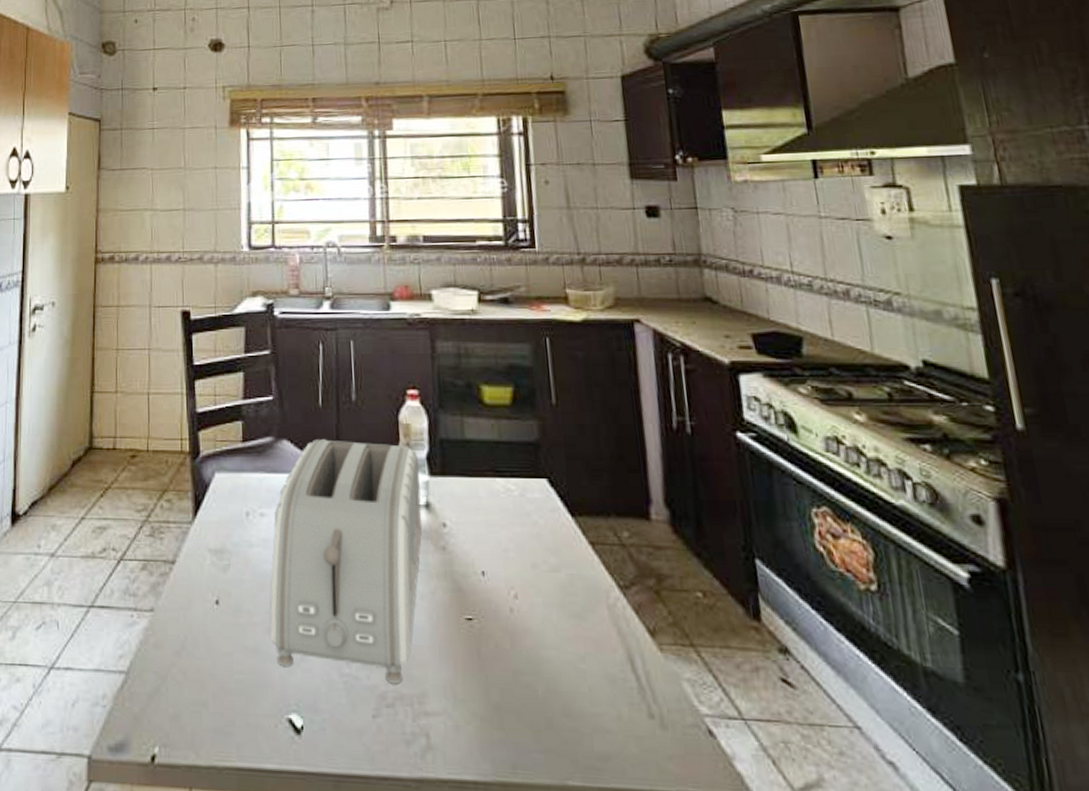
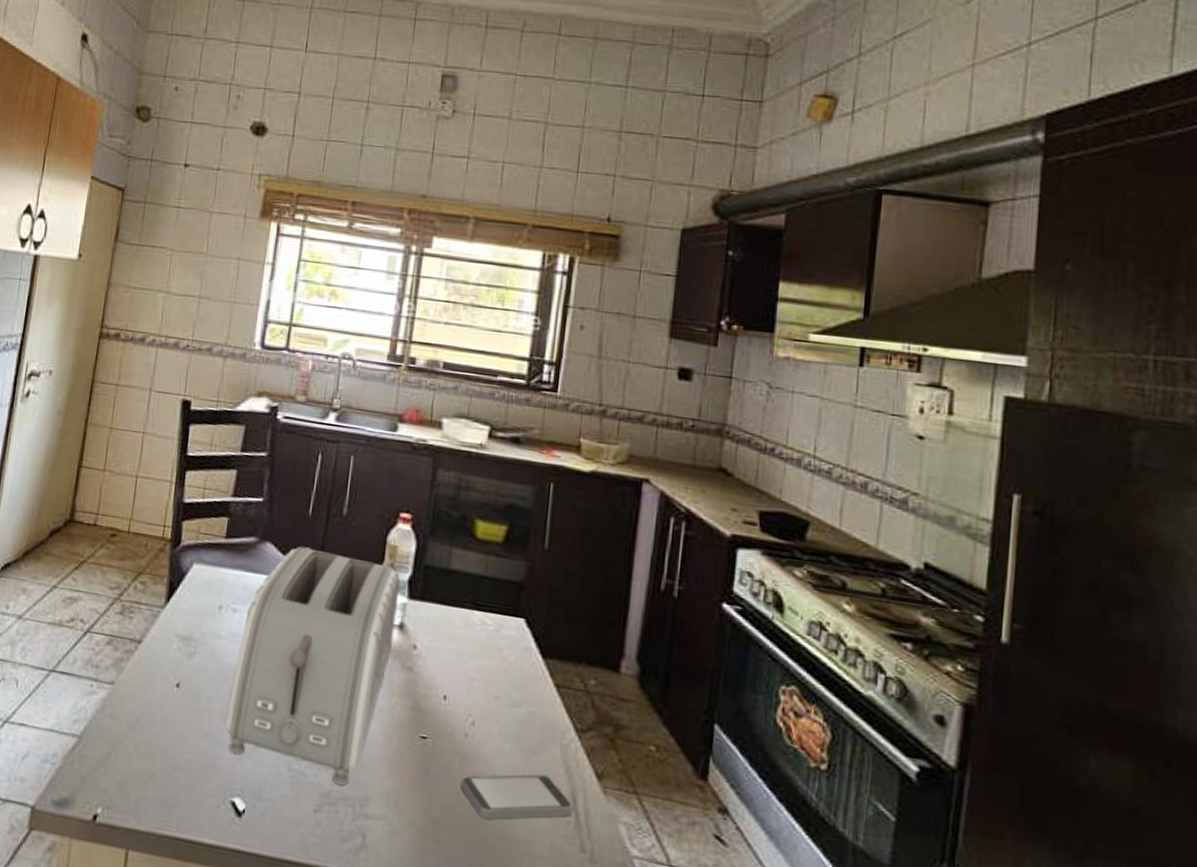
smartphone: none [514,639,633,698] -> present [460,773,573,820]

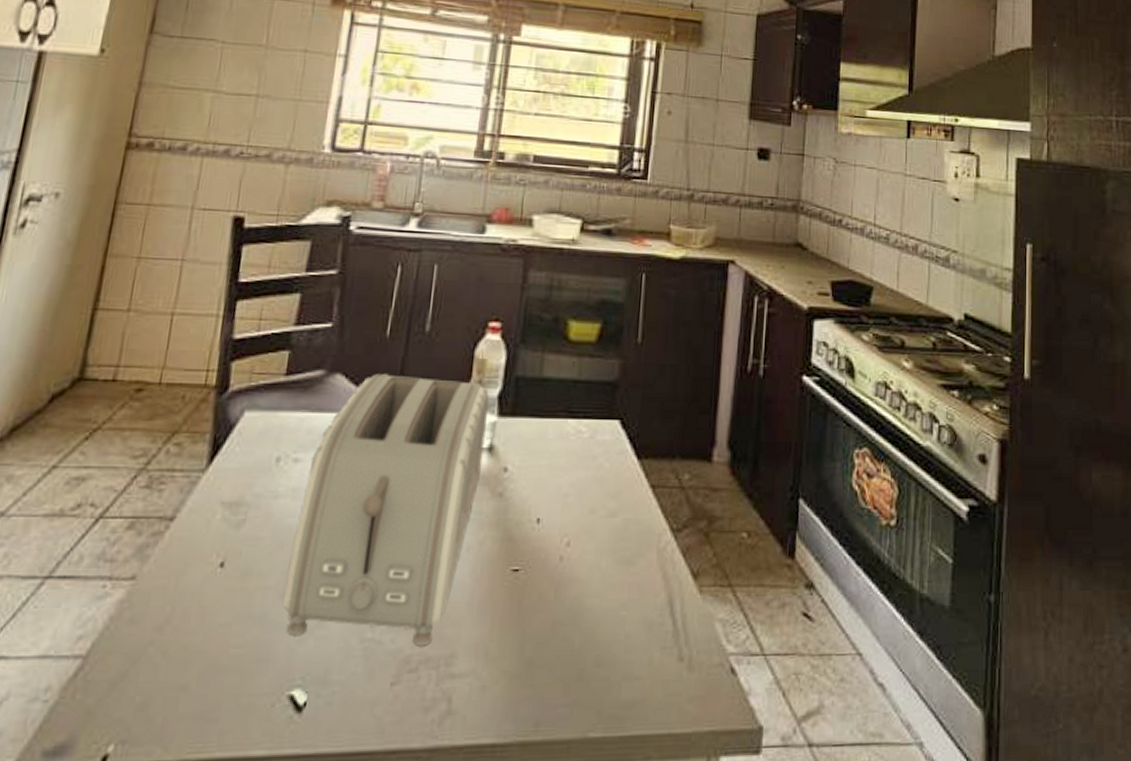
smartphone: present [460,773,573,820] -> none [555,585,670,649]

